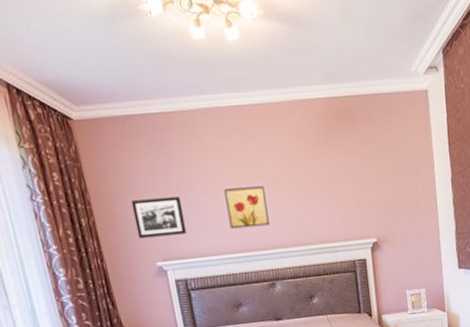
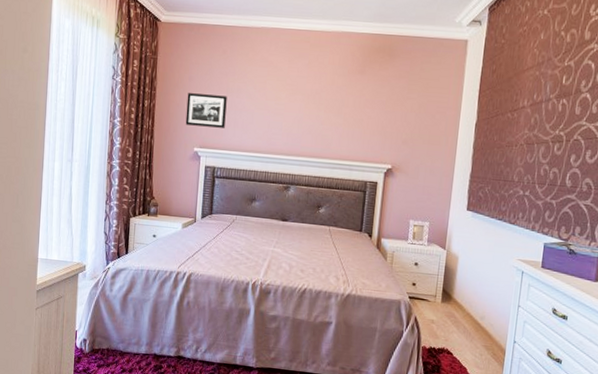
wall art: present [224,186,269,229] -> none [262,97,300,135]

